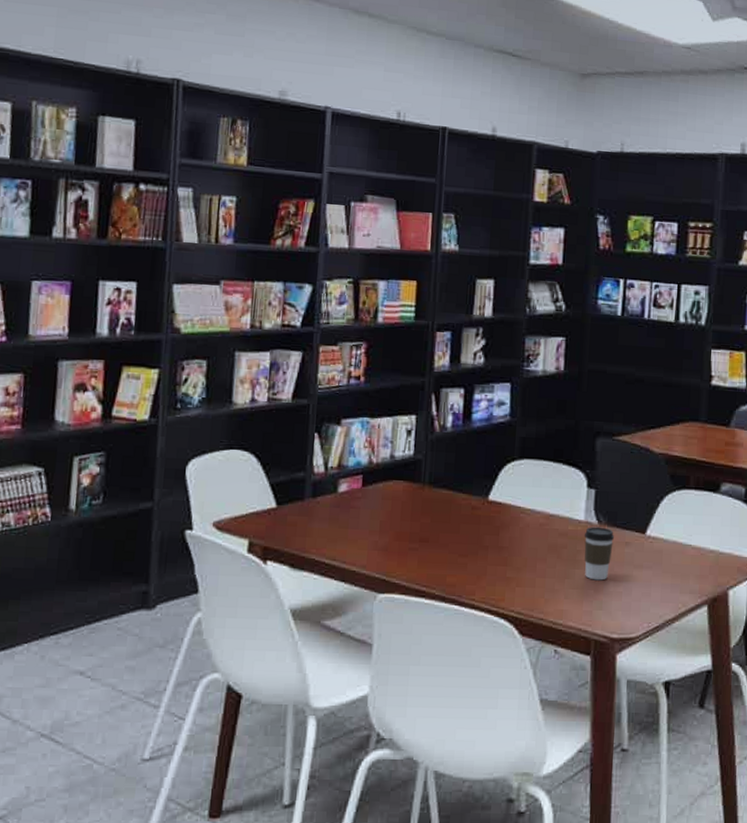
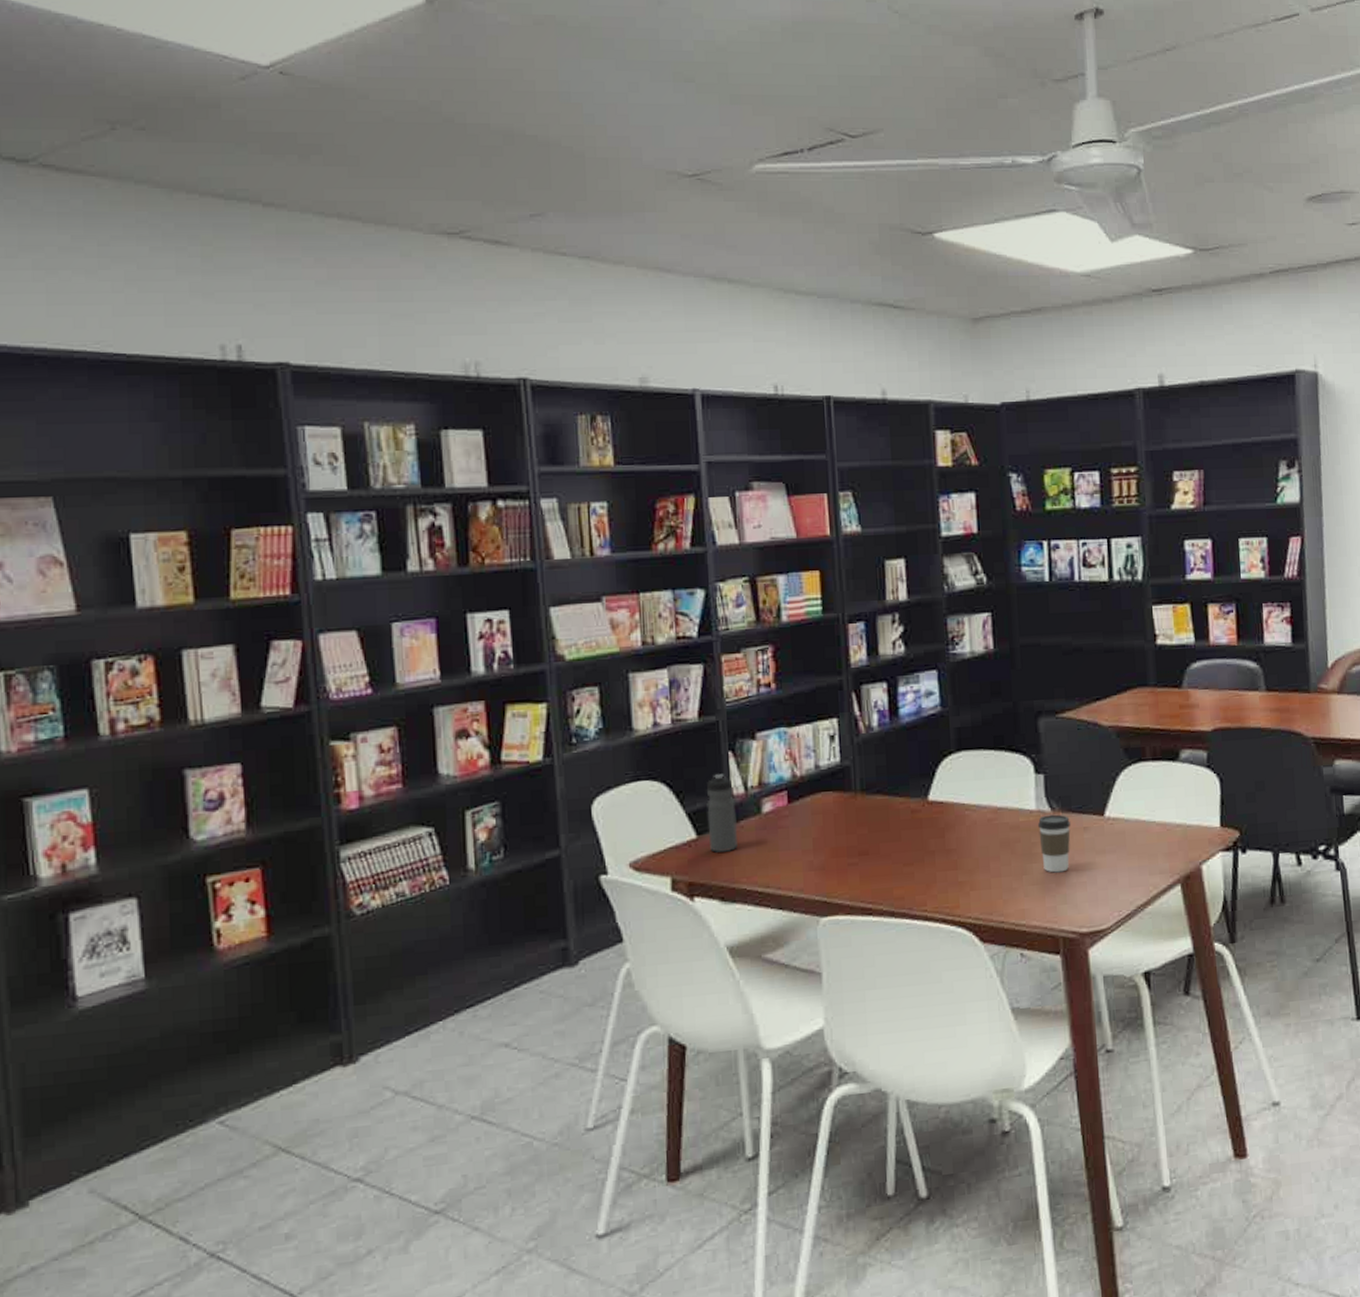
water bottle: none [287,452,315,524] -> present [707,774,738,854]

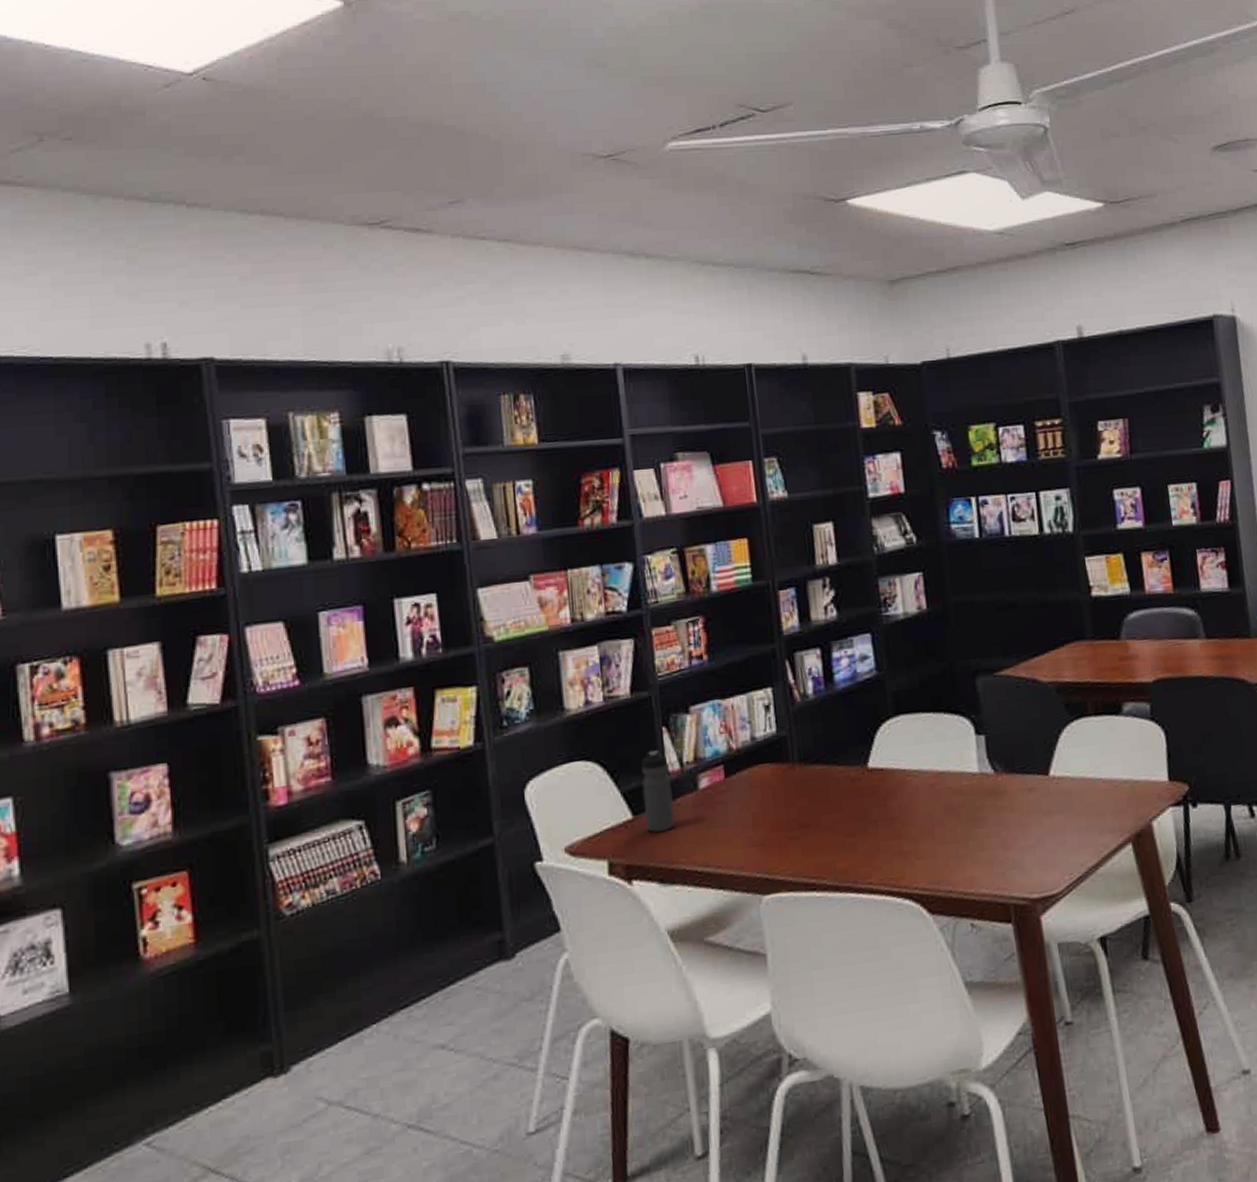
coffee cup: present [1037,814,1071,873] -> none [981,775,1016,838]

